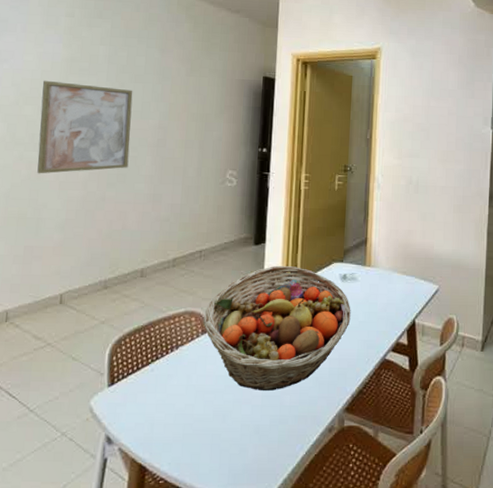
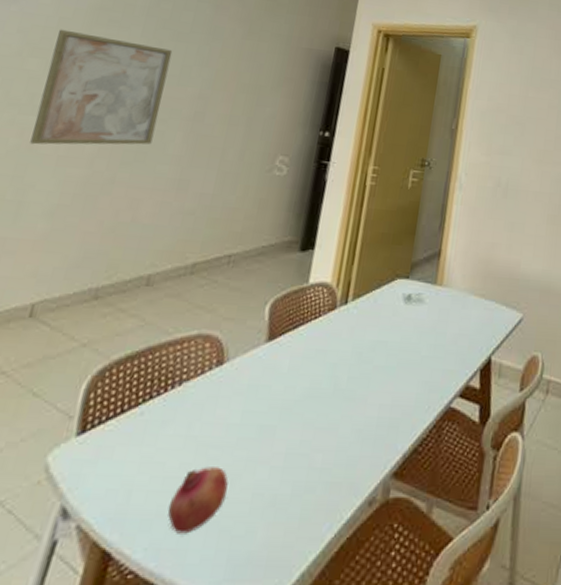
fruit: none [181,406,222,453] -> present [167,467,228,534]
fruit basket: present [203,266,351,391] -> none [220,279,413,446]

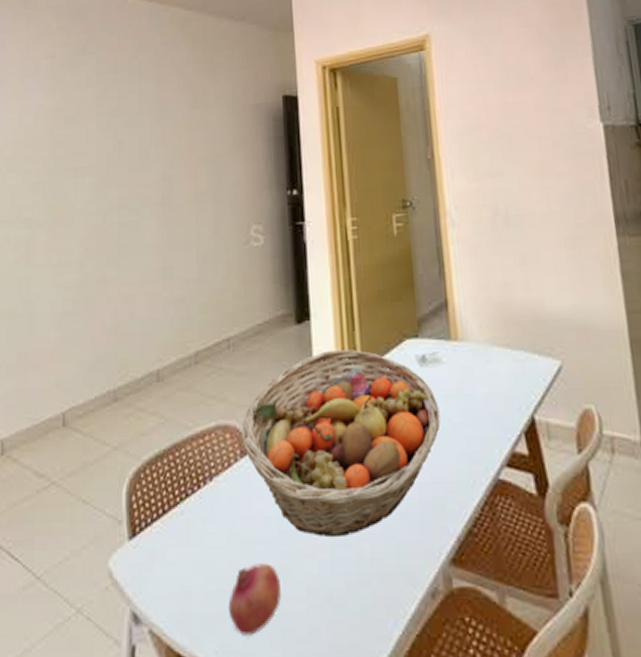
wall art: present [30,29,173,145] -> none [26,136,130,257]
fruit basket: none [220,279,413,446] -> present [241,349,441,537]

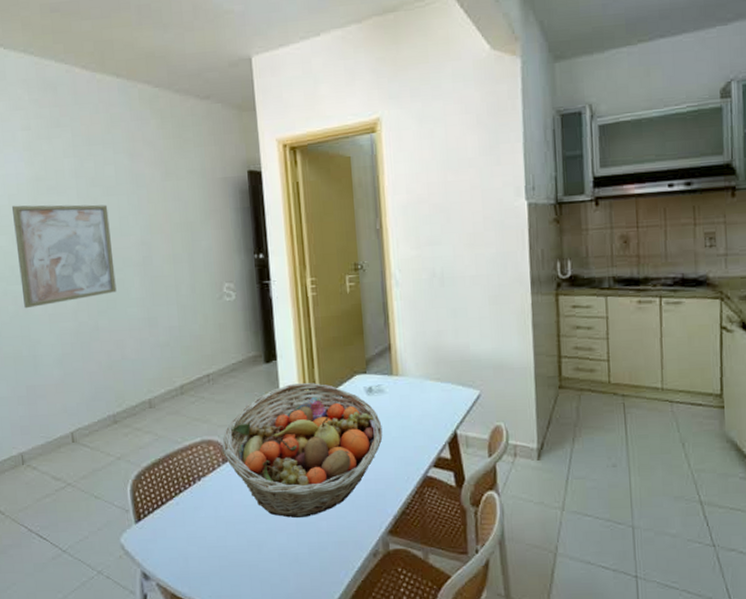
wall art: none [26,136,130,257] -> present [12,204,117,309]
fruit: present [228,564,281,636] -> none [217,537,258,585]

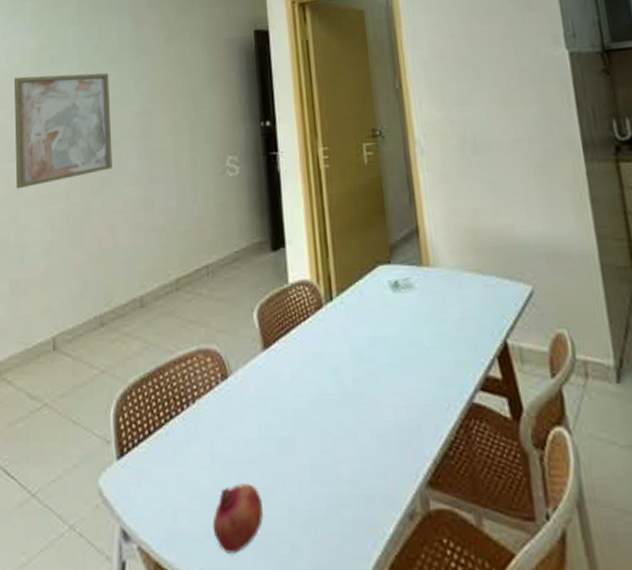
fruit: none [217,537,258,585] -> present [212,484,263,554]
fruit basket: present [222,383,383,518] -> none [221,275,414,458]

